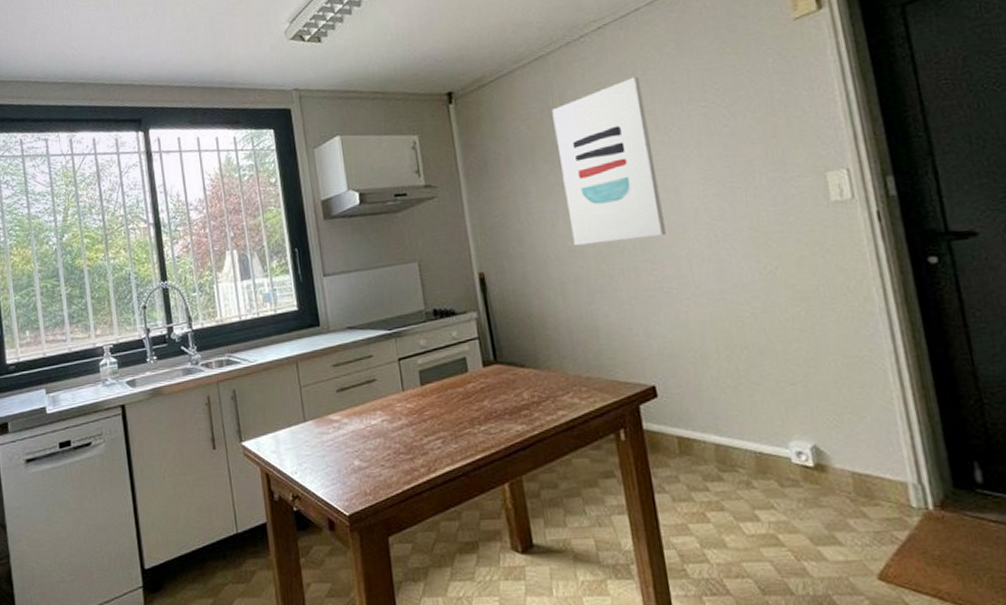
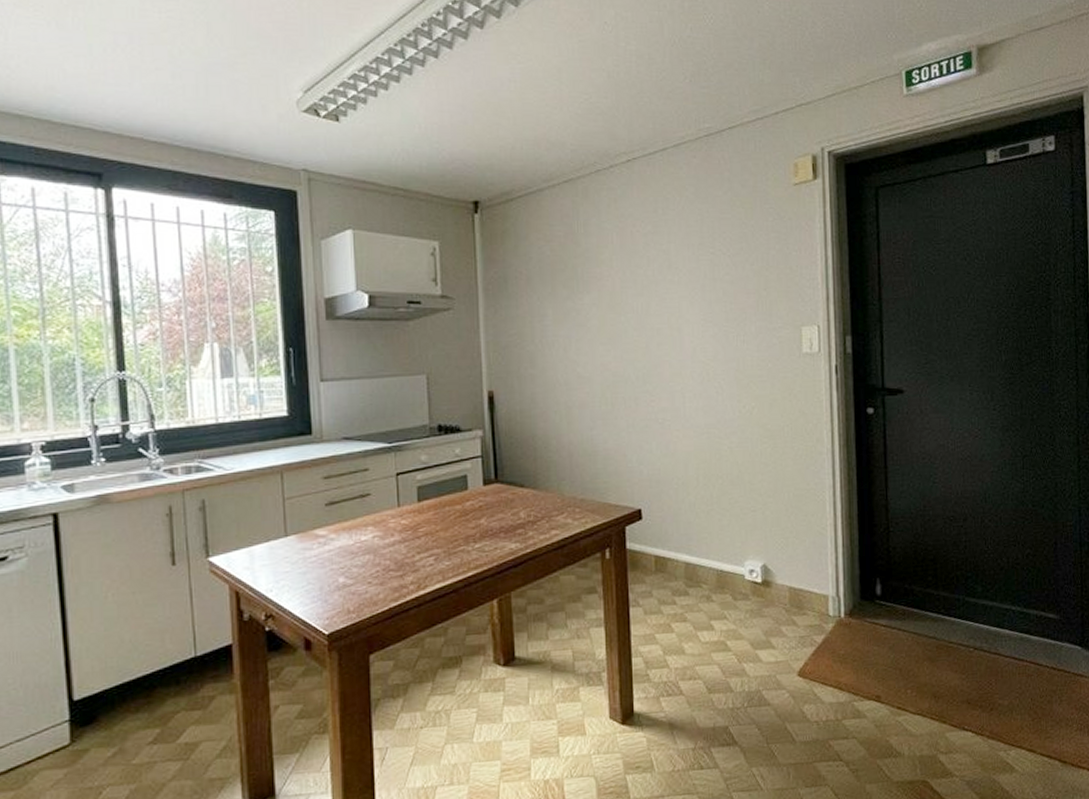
wall art: present [552,76,666,246] -> none [576,215,666,373]

